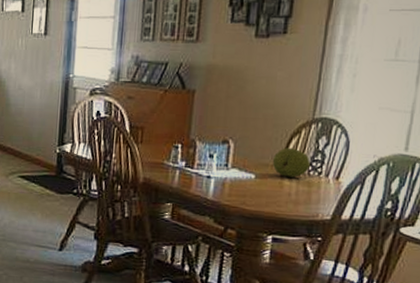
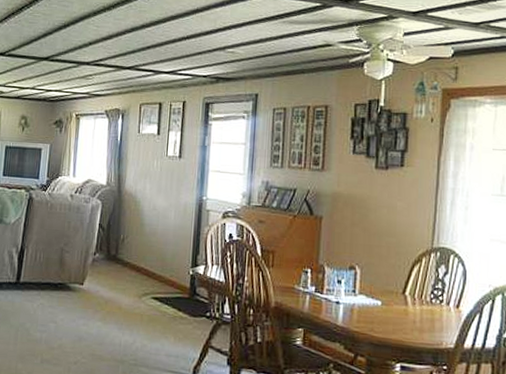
fruit: present [272,147,310,178] -> none [397,275,432,305]

